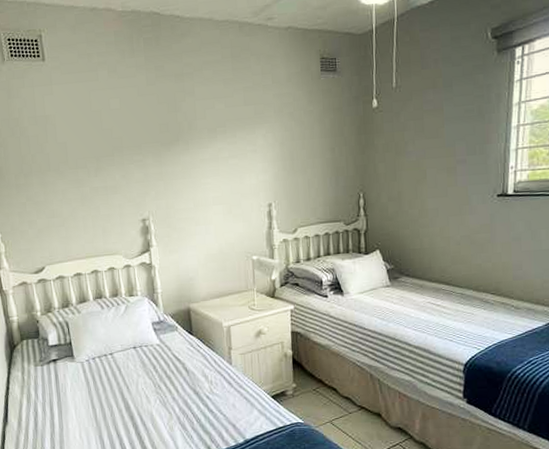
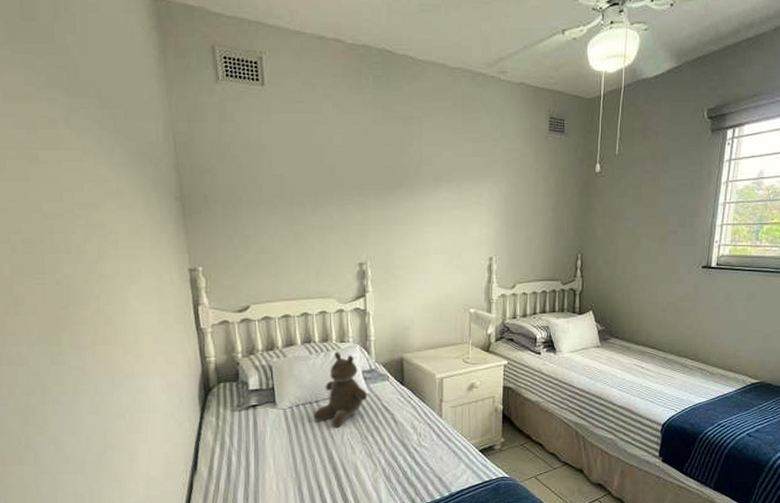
teddy bear: none [109,306,159,378] -> present [313,352,368,428]

